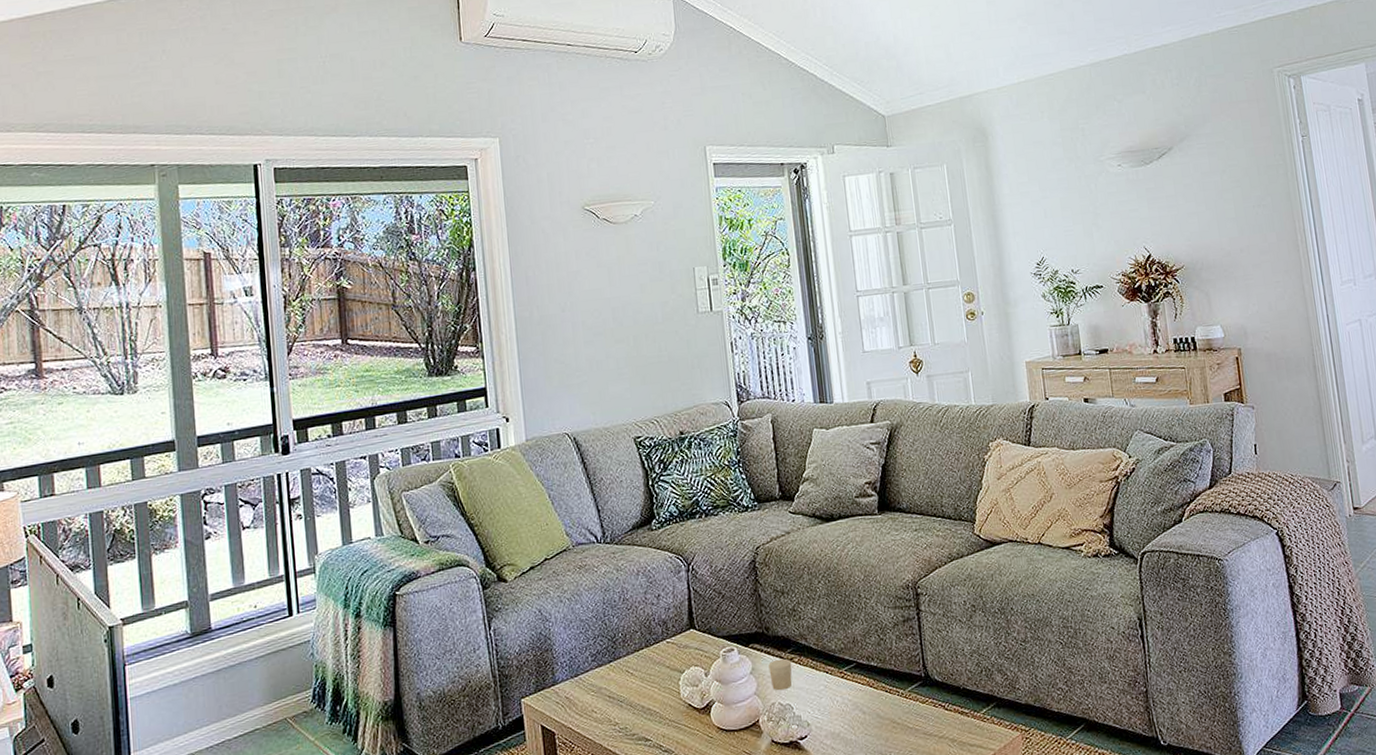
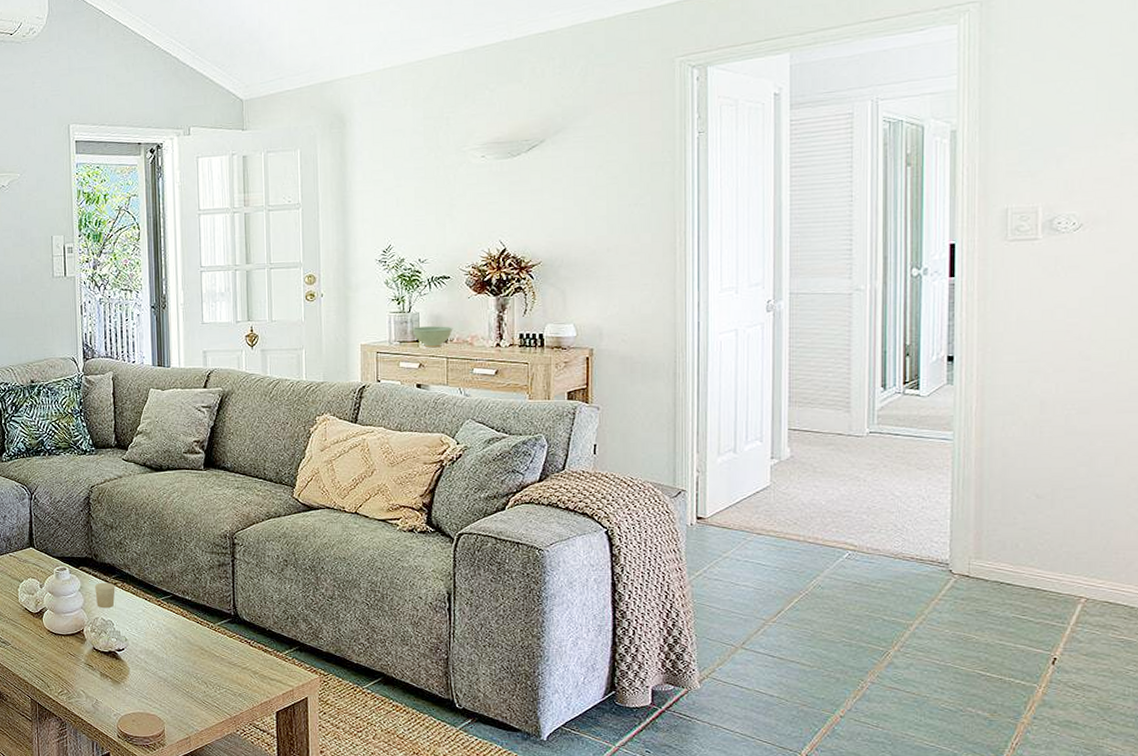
bowl: none [1073,336,1112,360] -> present [412,326,453,348]

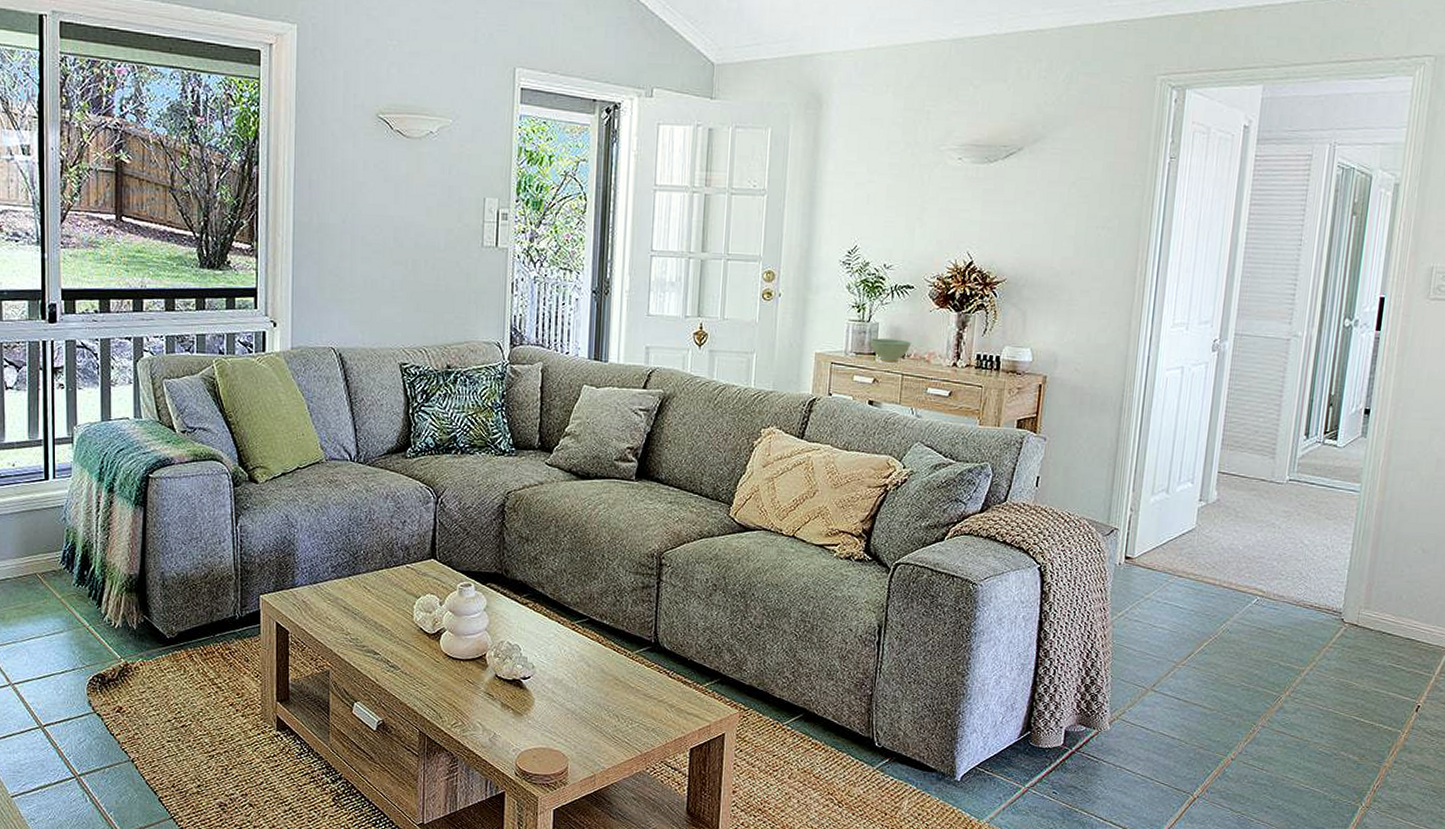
candle: present [95,582,115,609] -> none [502,601,526,632]

